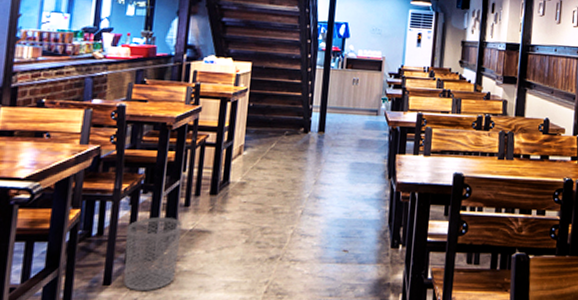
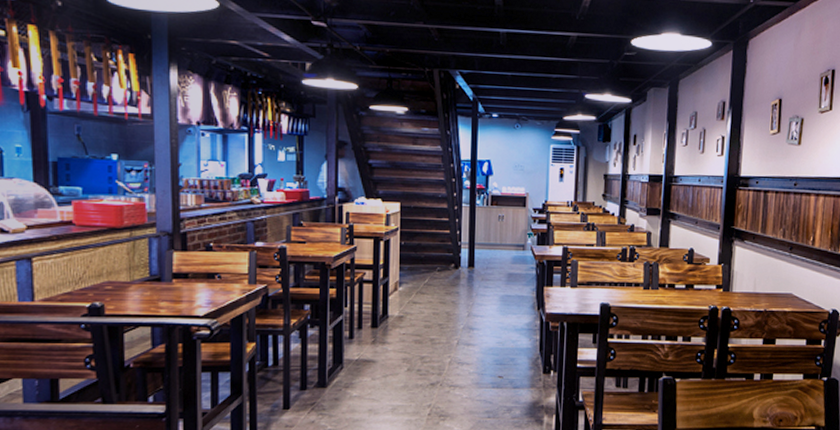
waste bin: present [124,217,182,290] -> none [300,349,348,414]

